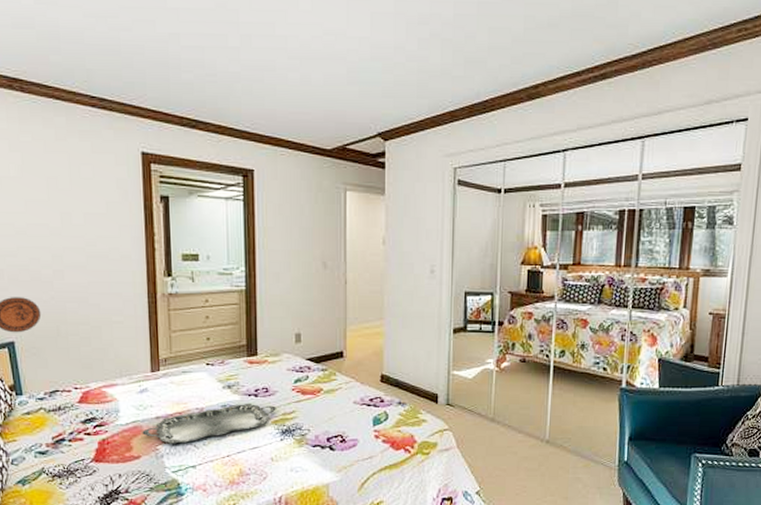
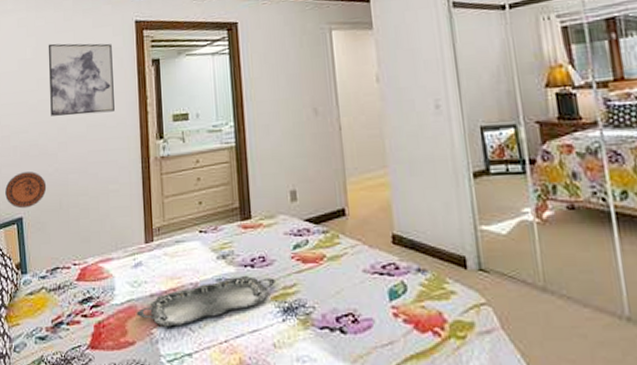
wall art: none [36,163,118,245] -> present [48,43,115,116]

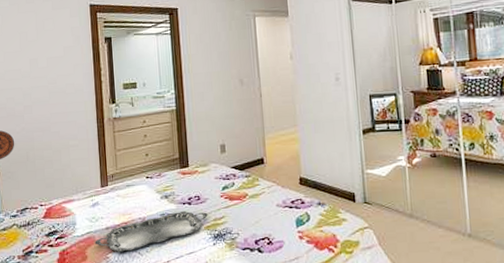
wall art: present [48,43,115,116] -> none [12,22,73,84]

